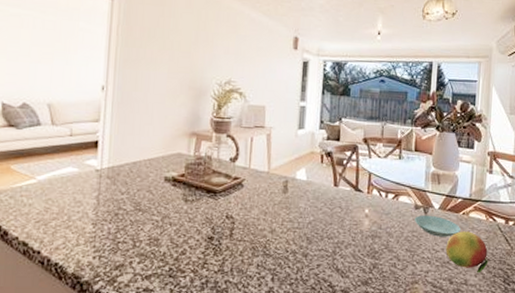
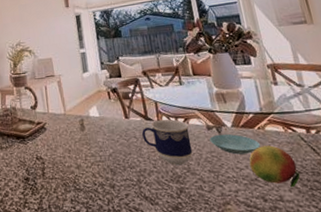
cup: none [348,192,398,241] -> present [142,119,193,166]

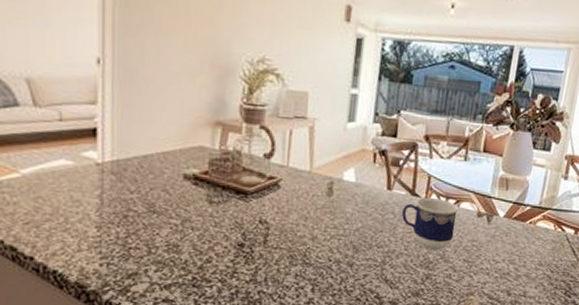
saucer: present [209,134,260,155] -> none [475,223,525,247]
fruit: present [249,145,300,188] -> none [506,241,552,285]

